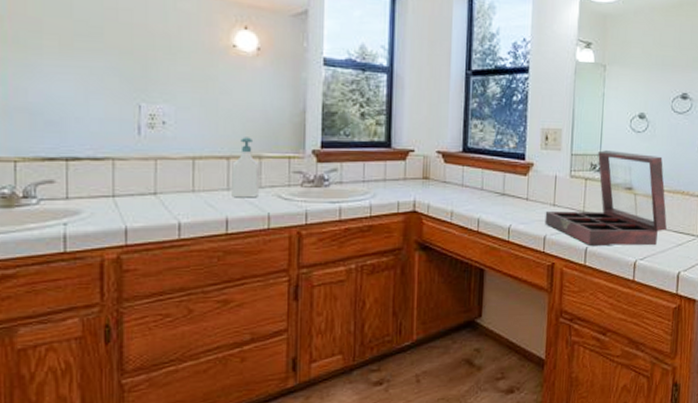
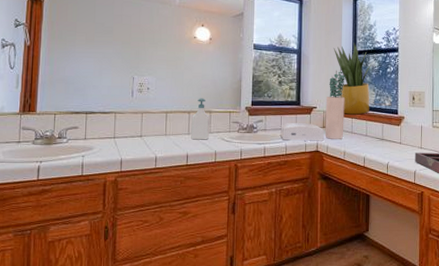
tissue dispenser: none [363,171,425,198] -> present [280,122,325,141]
vase: none [425,95,455,195] -> present [325,68,345,139]
planter: none [439,58,494,161] -> present [333,43,373,115]

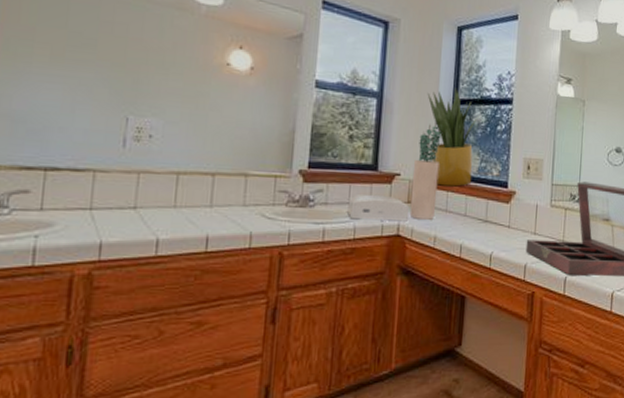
soap bottle: present [191,98,210,140] -> none [214,154,246,216]

